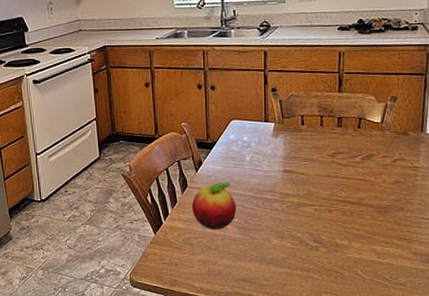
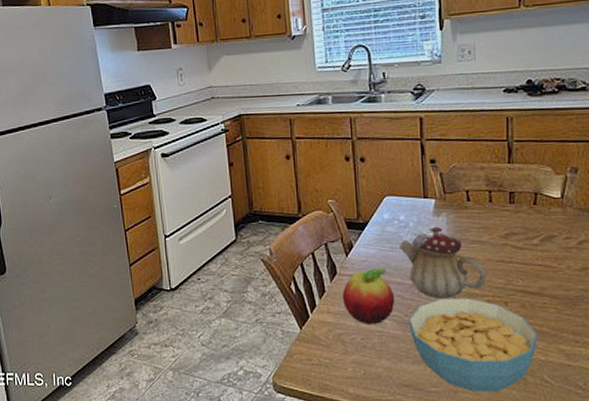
teapot: none [242,146,315,208] -> present [399,226,486,299]
cereal bowl: none [248,207,354,284] -> present [409,298,538,391]

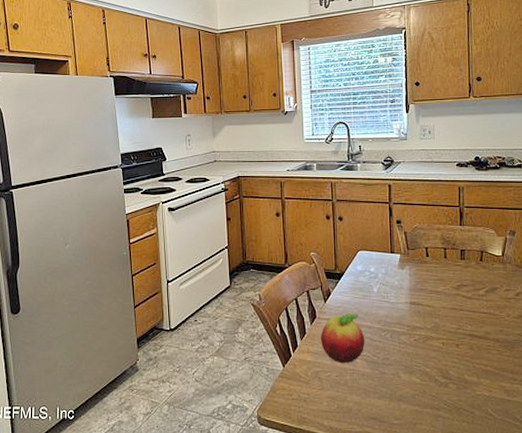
teapot: present [399,226,486,299] -> none [370,277,441,341]
cereal bowl: present [409,298,538,391] -> none [377,341,483,424]

